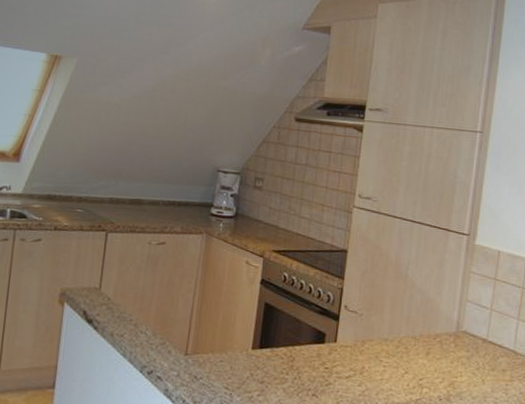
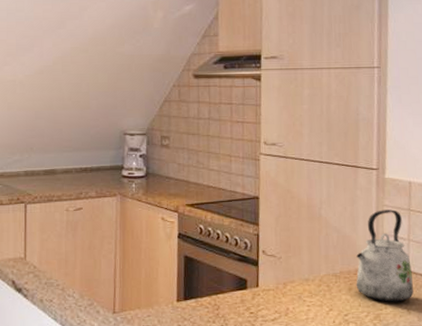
kettle: none [434,276,491,371] -> present [356,209,414,302]

